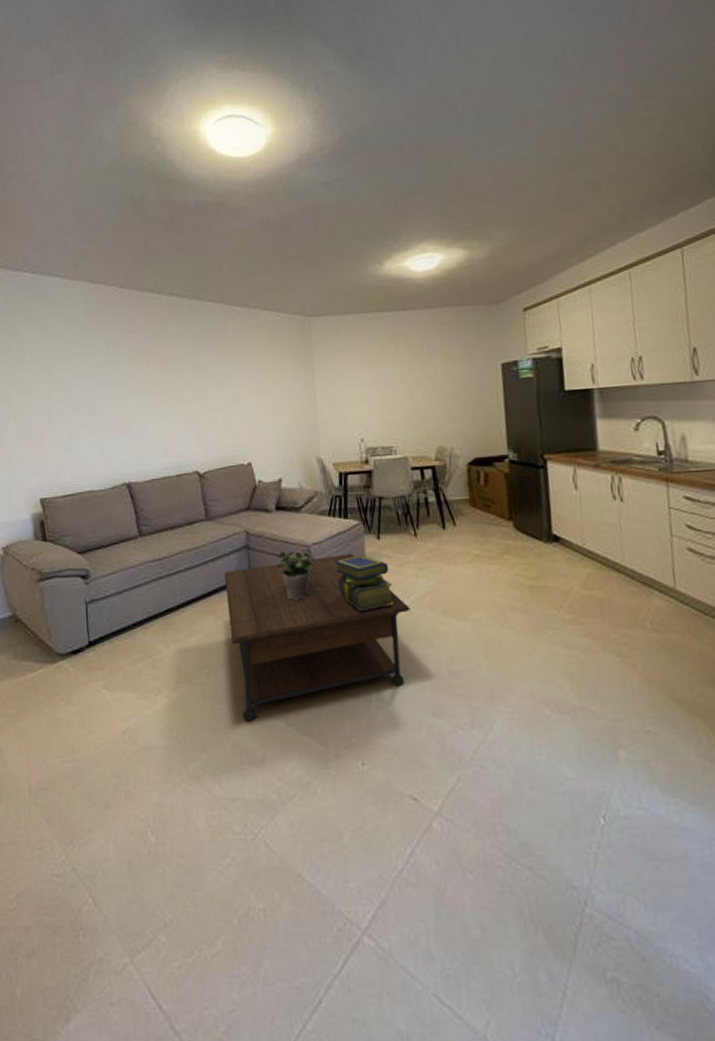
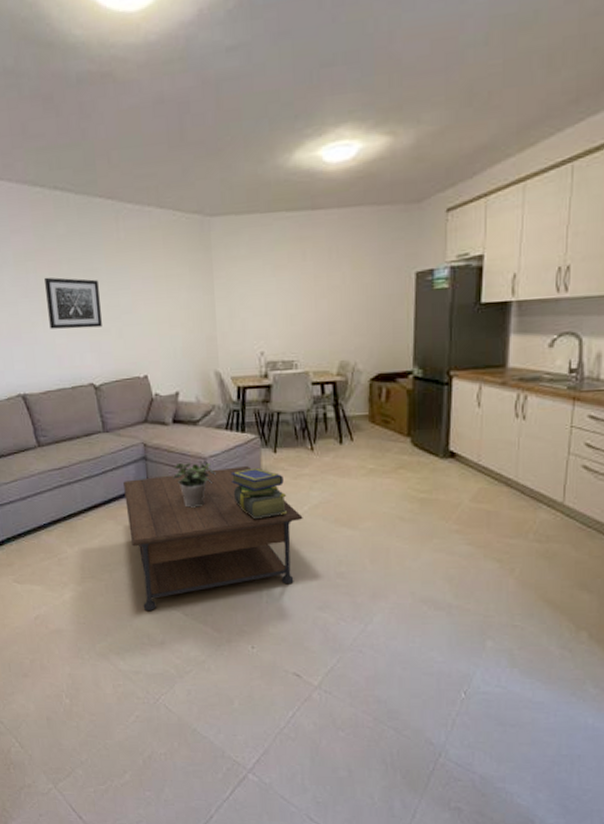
wall art: none [156,371,209,419] -> present [44,277,102,329]

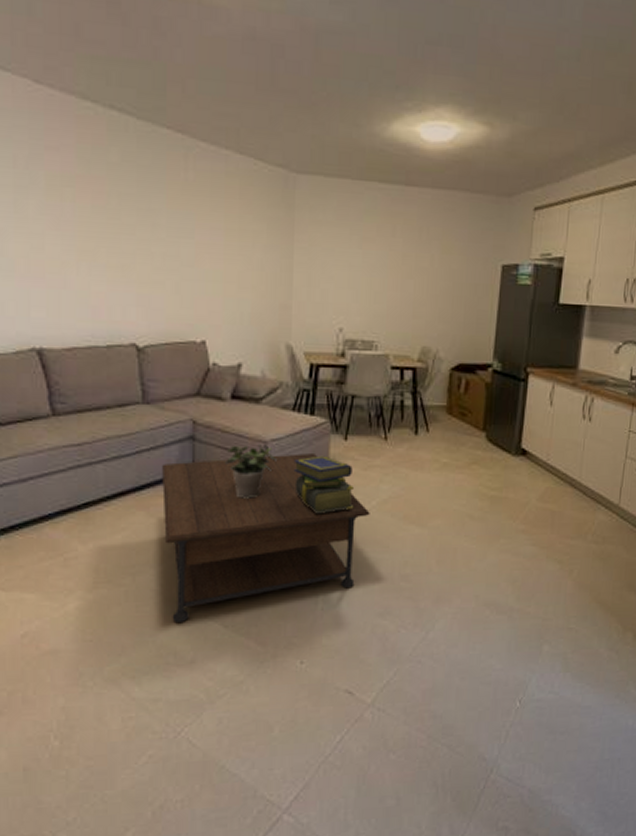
wall art: present [44,277,102,329] -> none [85,209,155,278]

